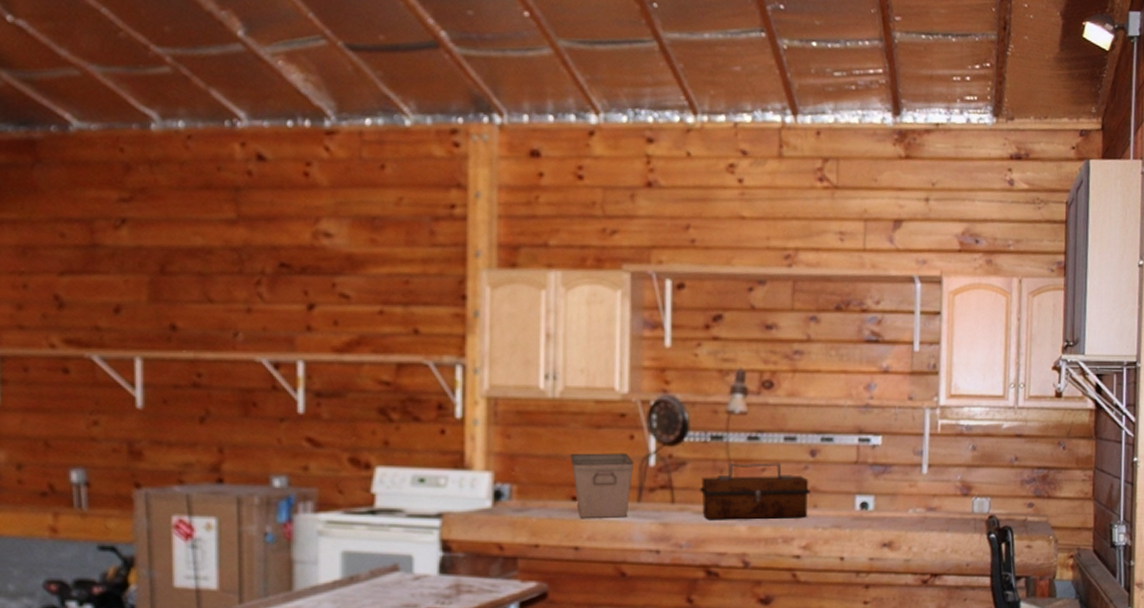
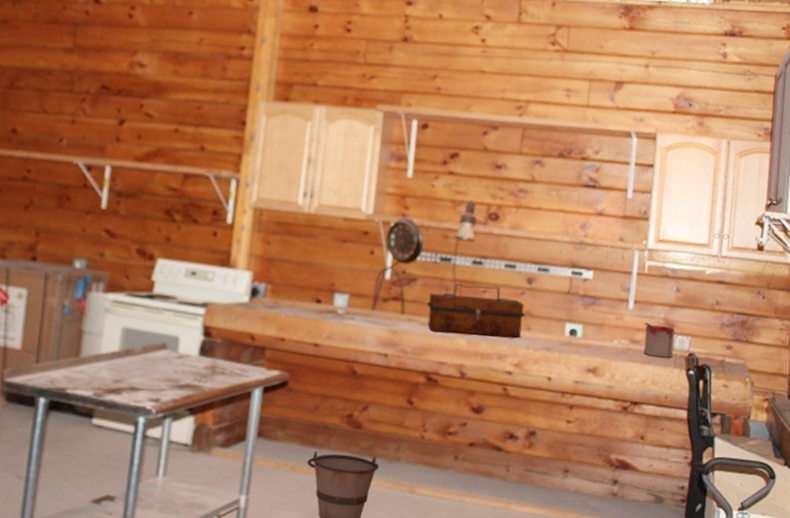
storage bin: present [570,453,635,518] -> none [318,262,373,323]
paint can: none [940,487,973,523] -> present [643,322,675,358]

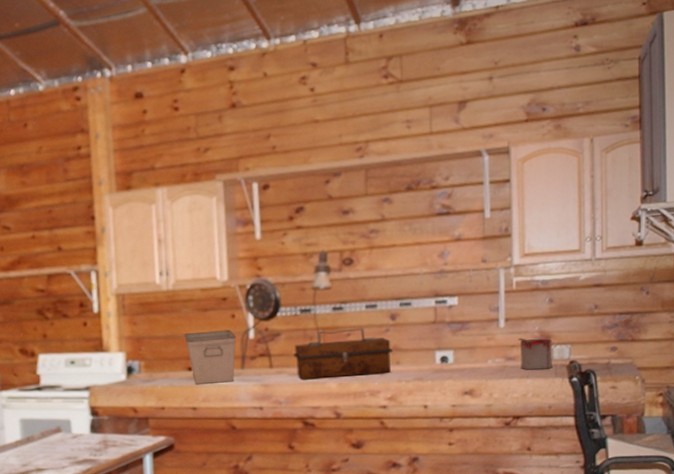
storage bin: none [318,262,373,323] -> present [184,330,237,384]

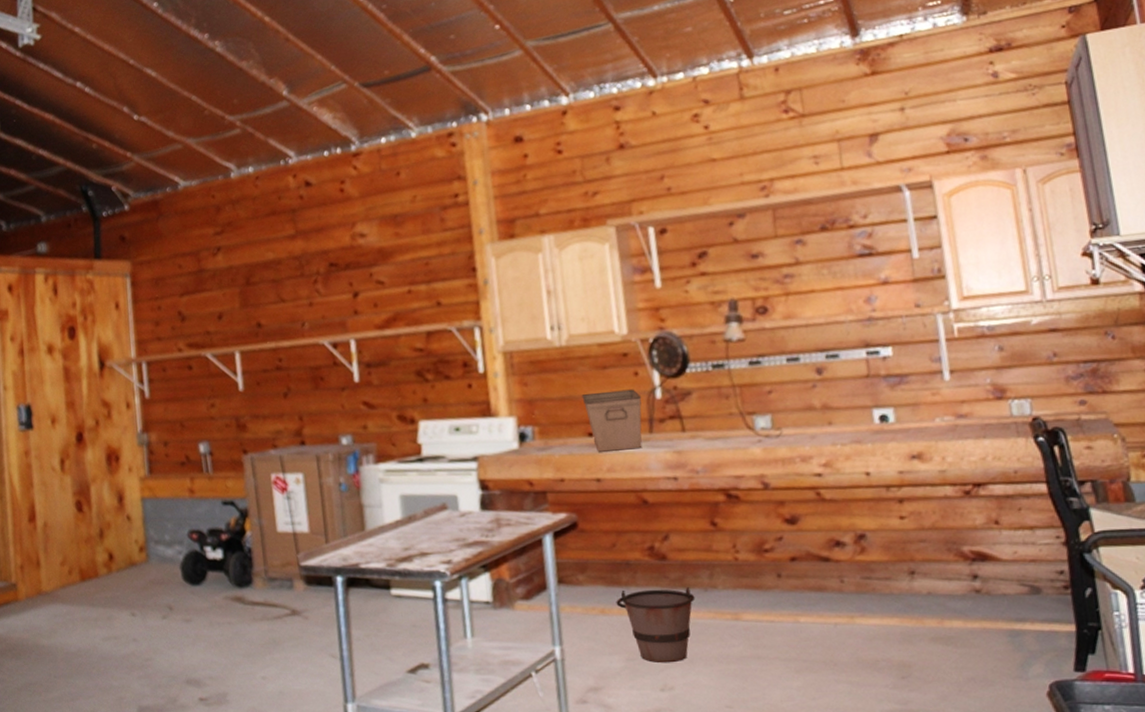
toolbox: present [294,327,394,380] -> none [708,383,824,445]
paint can: present [518,338,552,370] -> none [967,392,1012,429]

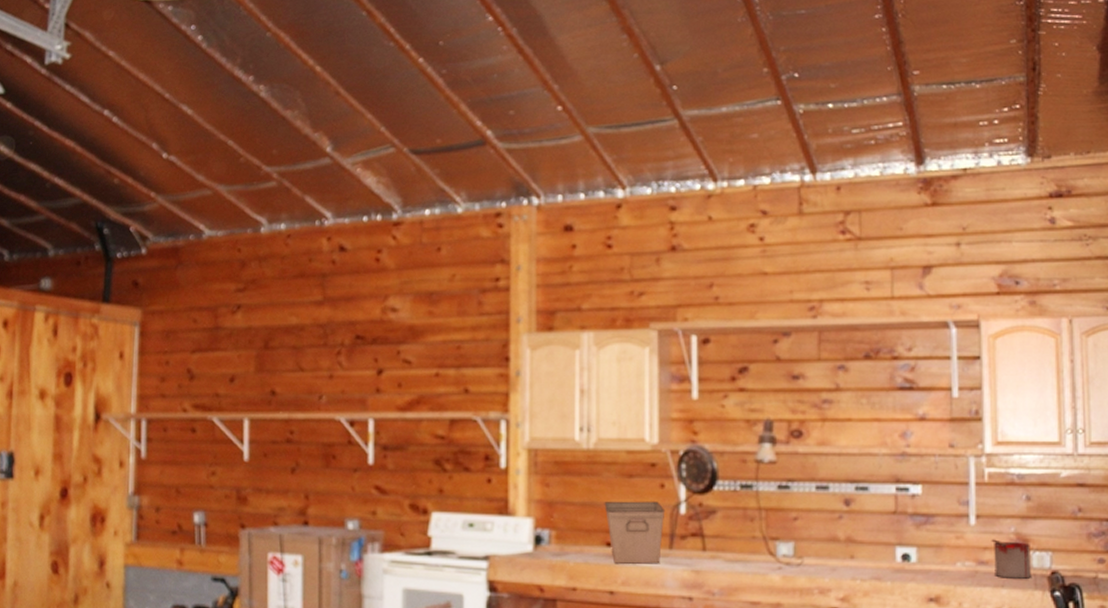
paint can: none [967,392,1012,429] -> present [991,539,1031,579]

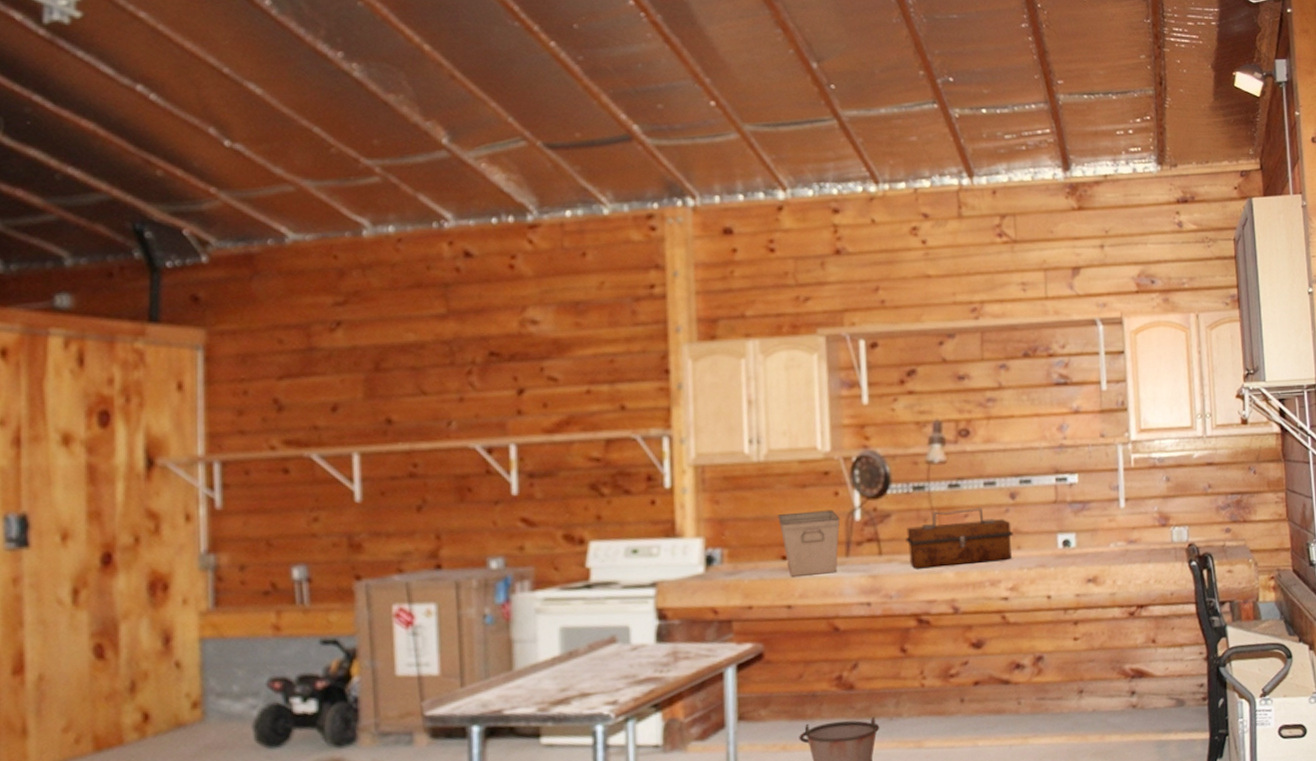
toolbox: none [731,511,847,569] -> present [906,507,1014,569]
paint can: present [991,539,1031,579] -> none [1138,519,1172,554]

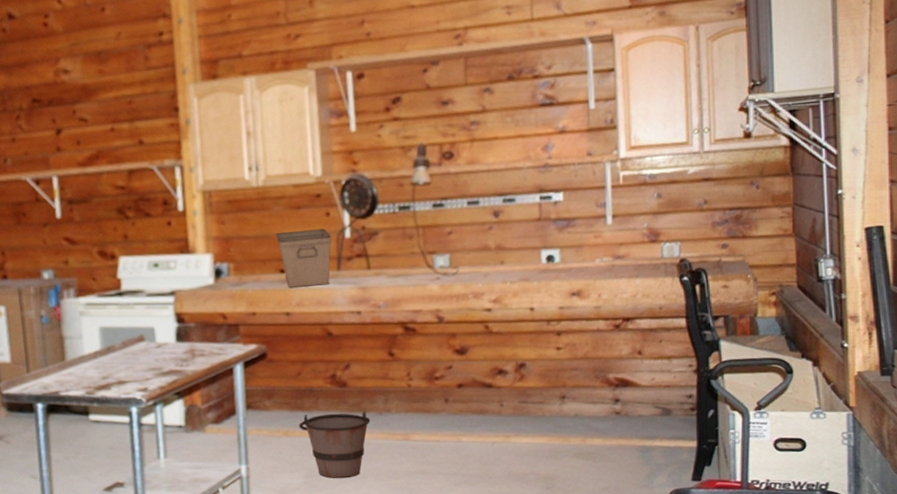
toolbox: present [906,507,1014,569] -> none [392,225,497,282]

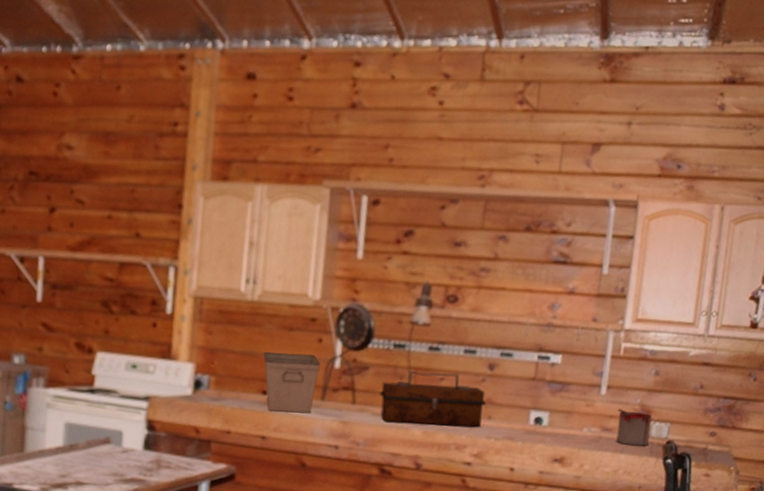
toolbox: none [392,225,497,282] -> present [380,371,487,428]
paint can: none [626,235,662,269] -> present [616,409,652,446]

